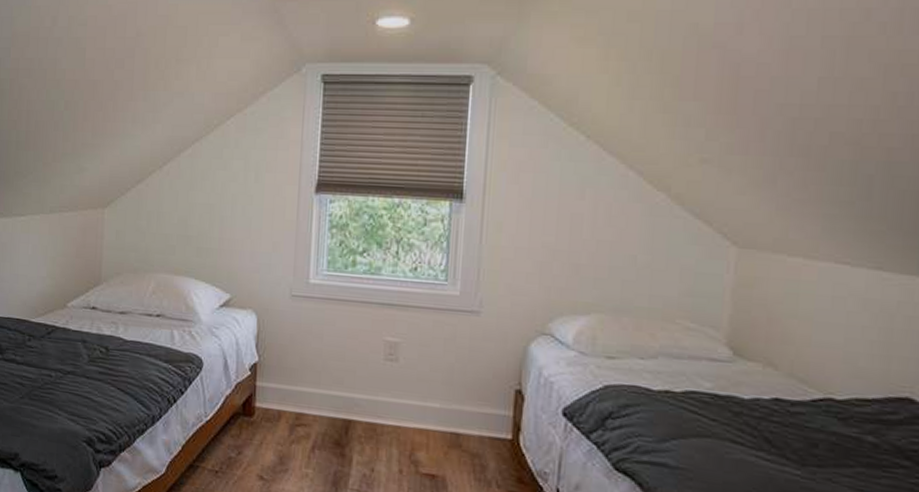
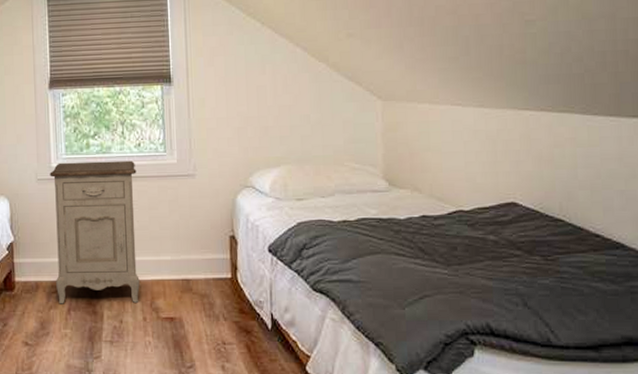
nightstand: none [301,279,409,451] -> present [50,160,140,304]

